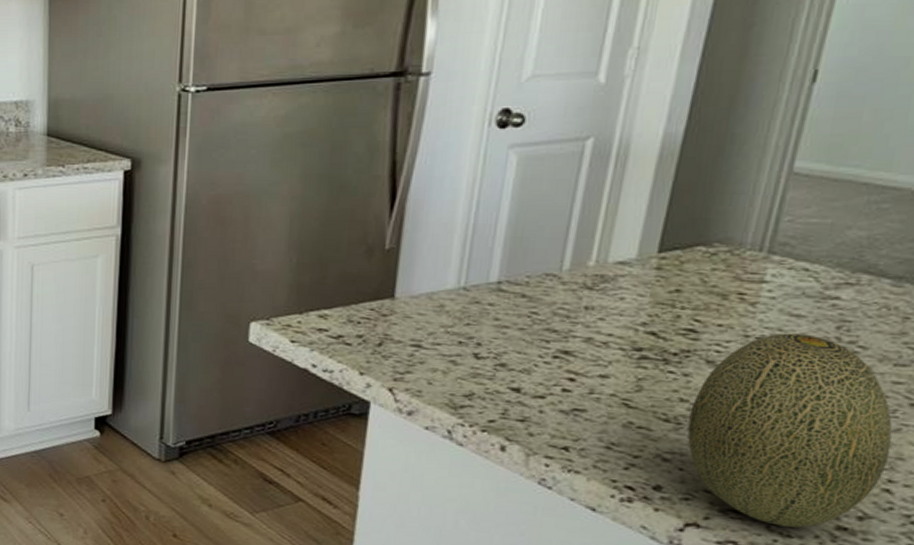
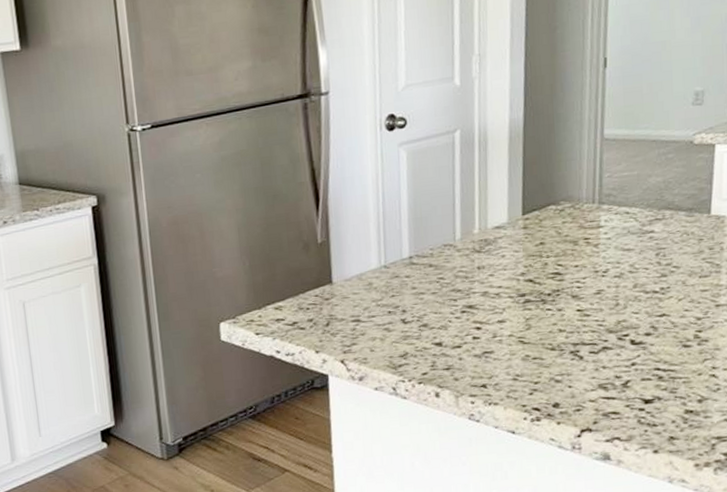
fruit: present [687,333,893,528] -> none [568,263,710,419]

